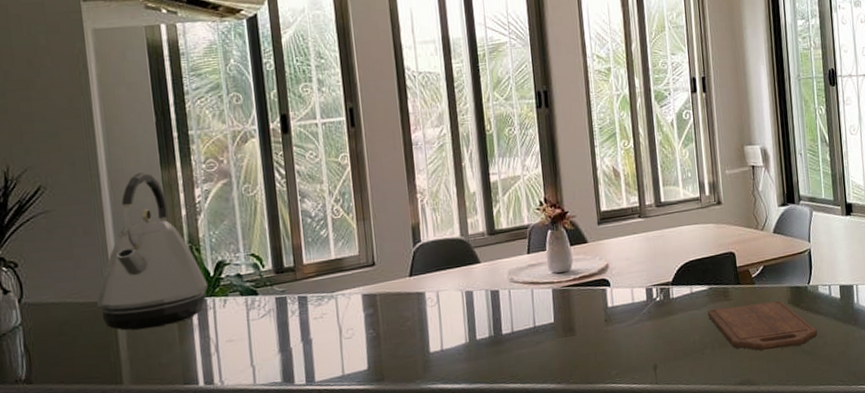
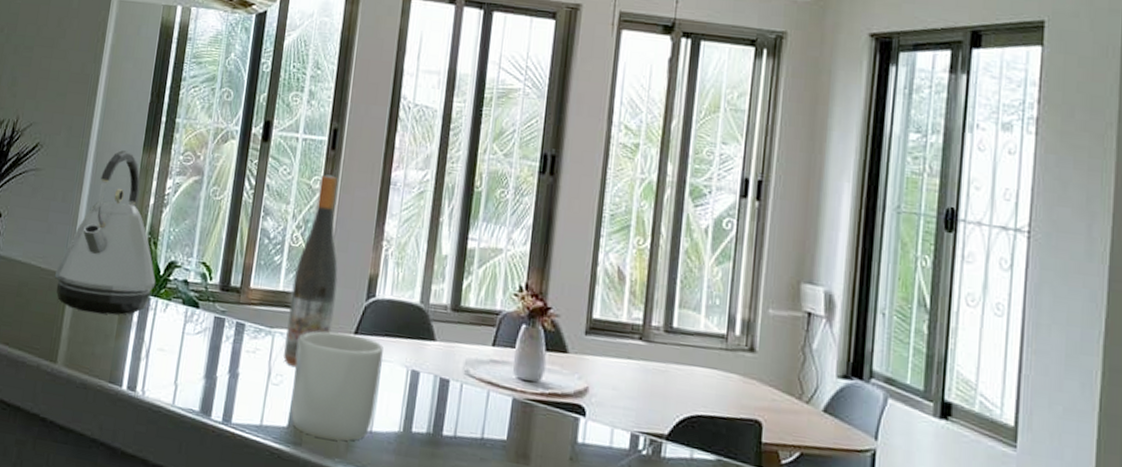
wine bottle: none [343,149,389,319] -> present [283,174,338,367]
mug: none [360,277,442,370] -> present [291,331,383,441]

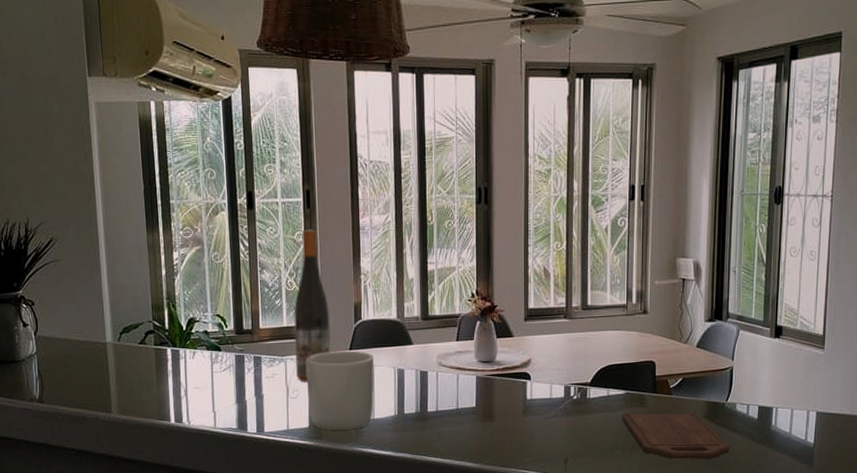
kettle: present [55,150,156,315] -> none [94,234,182,370]

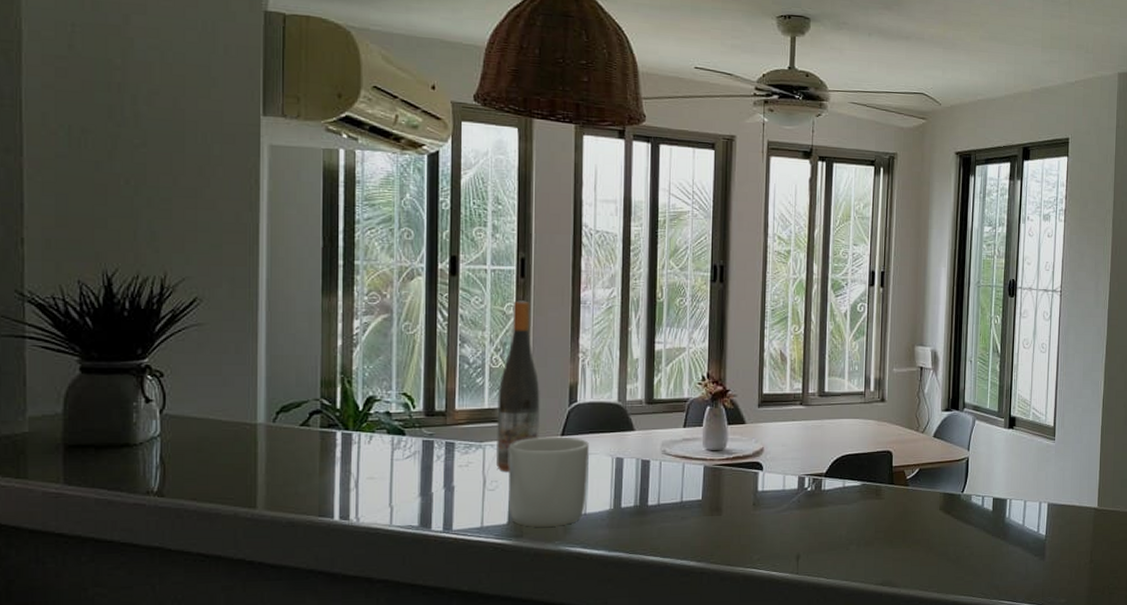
cutting board: present [621,413,730,459] -> none [857,505,965,554]

